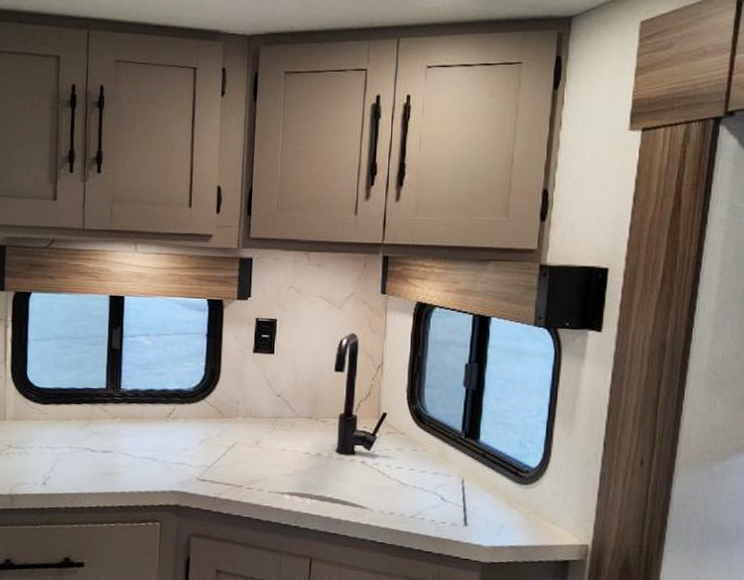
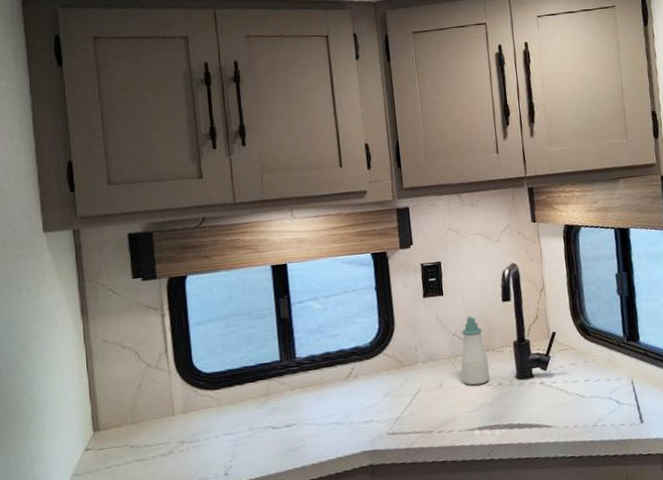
soap bottle: none [280,380,310,451] -> present [461,316,490,386]

